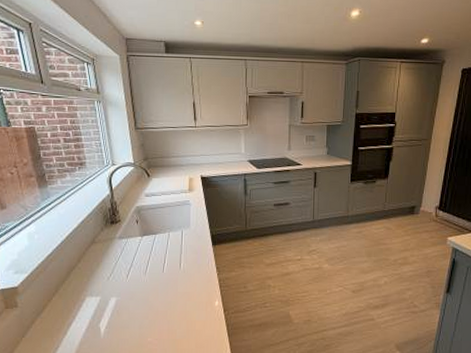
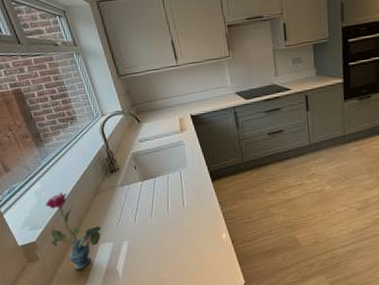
vase: none [35,238,91,323] -> present [45,192,101,270]

